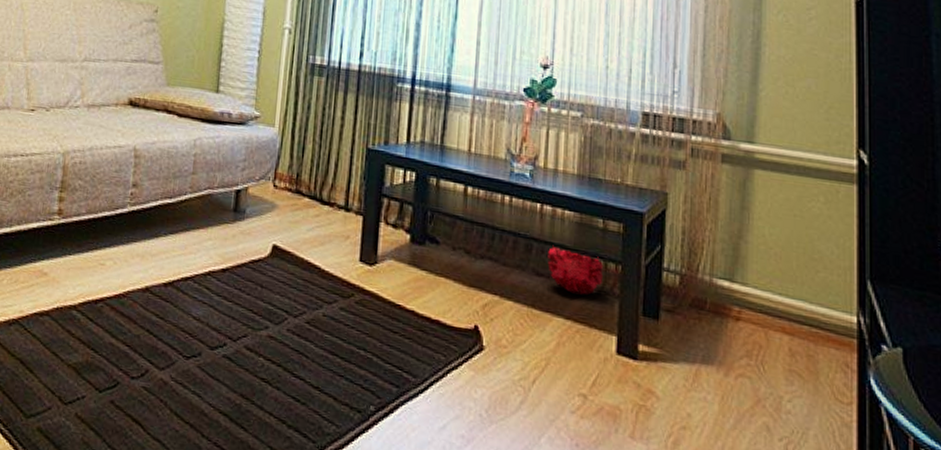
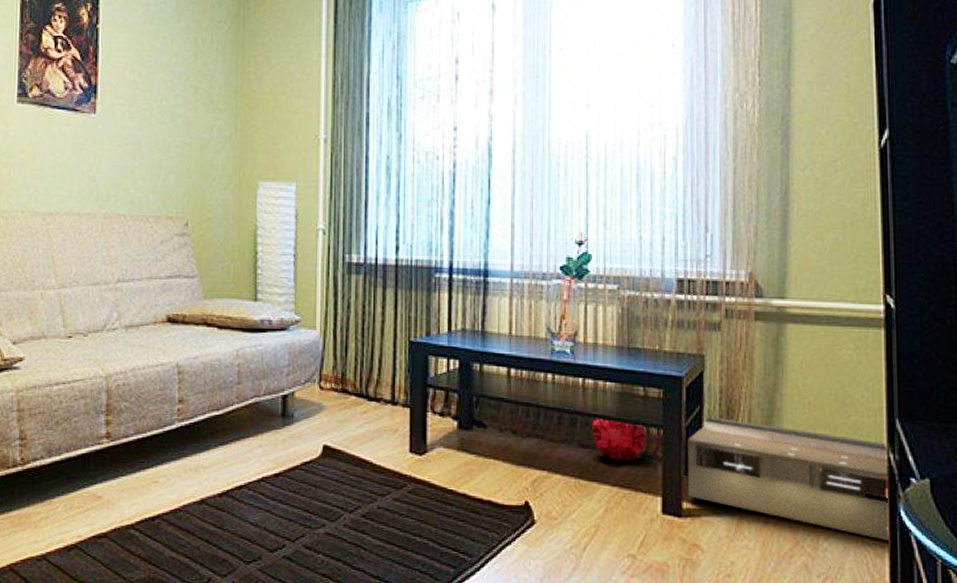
ceiling vent: none [644,258,860,412] -> present [687,417,892,542]

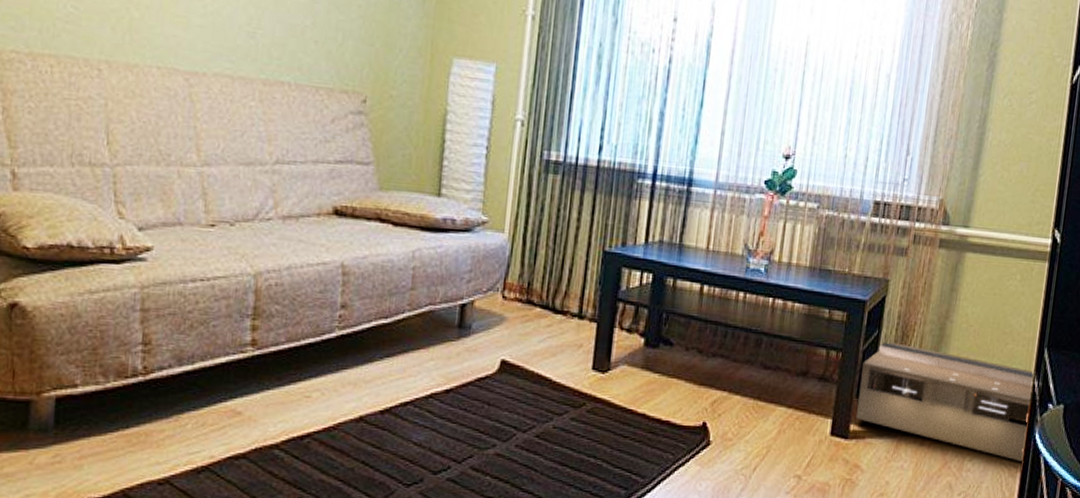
decorative ball: present [592,417,647,462] -> none [775,338,827,384]

